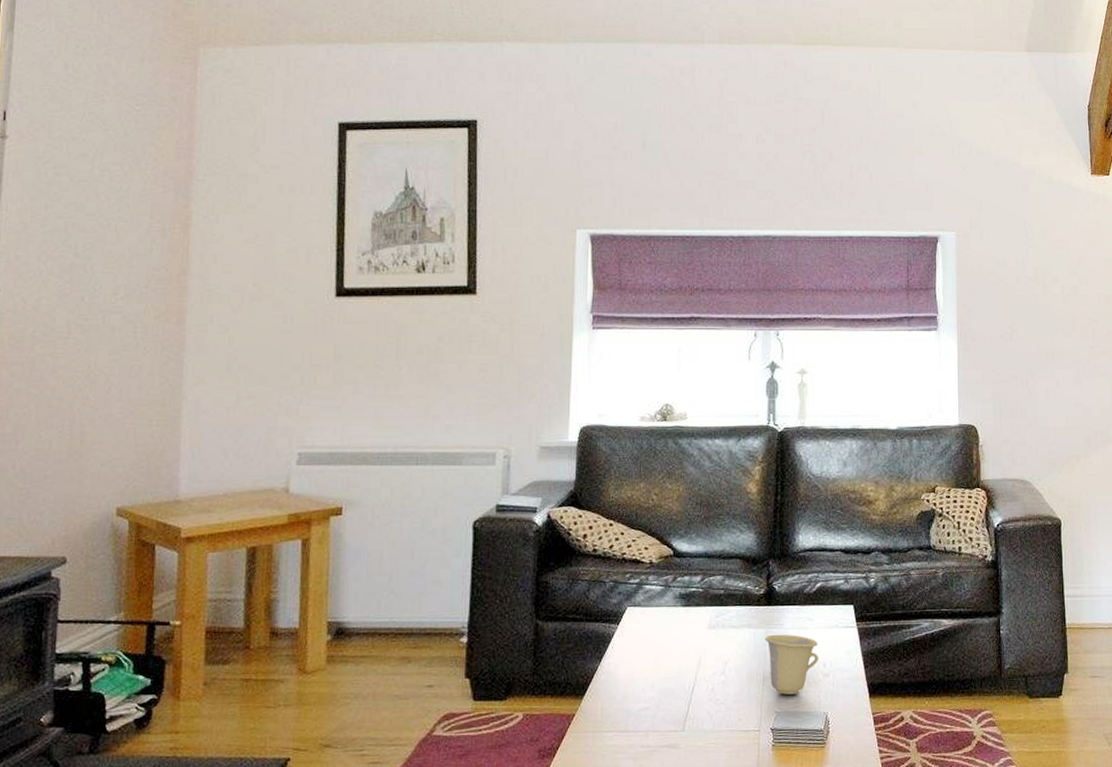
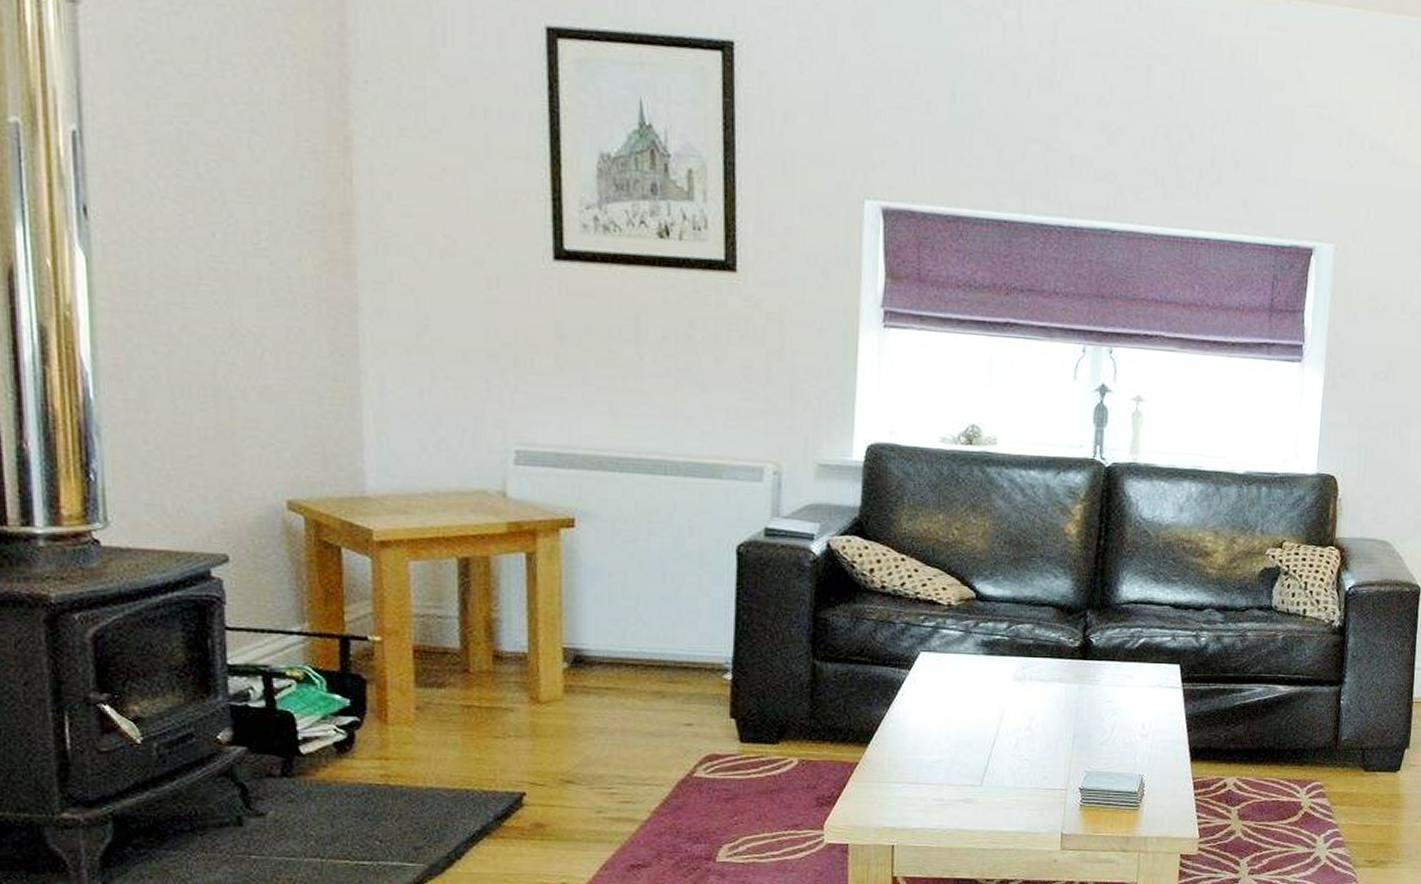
cup: present [765,634,819,694] -> none [1078,690,1138,754]

